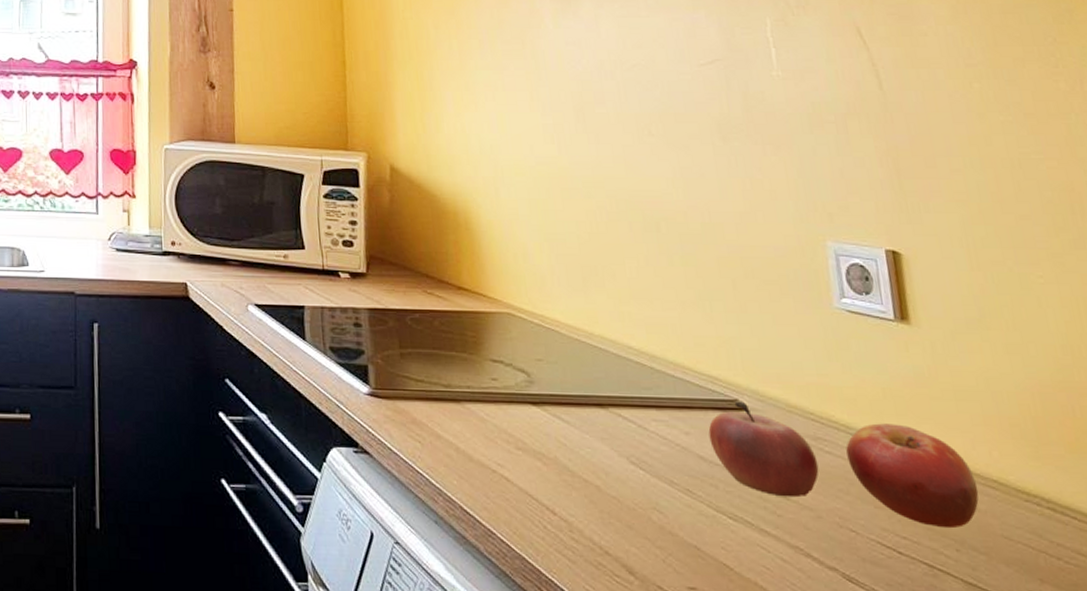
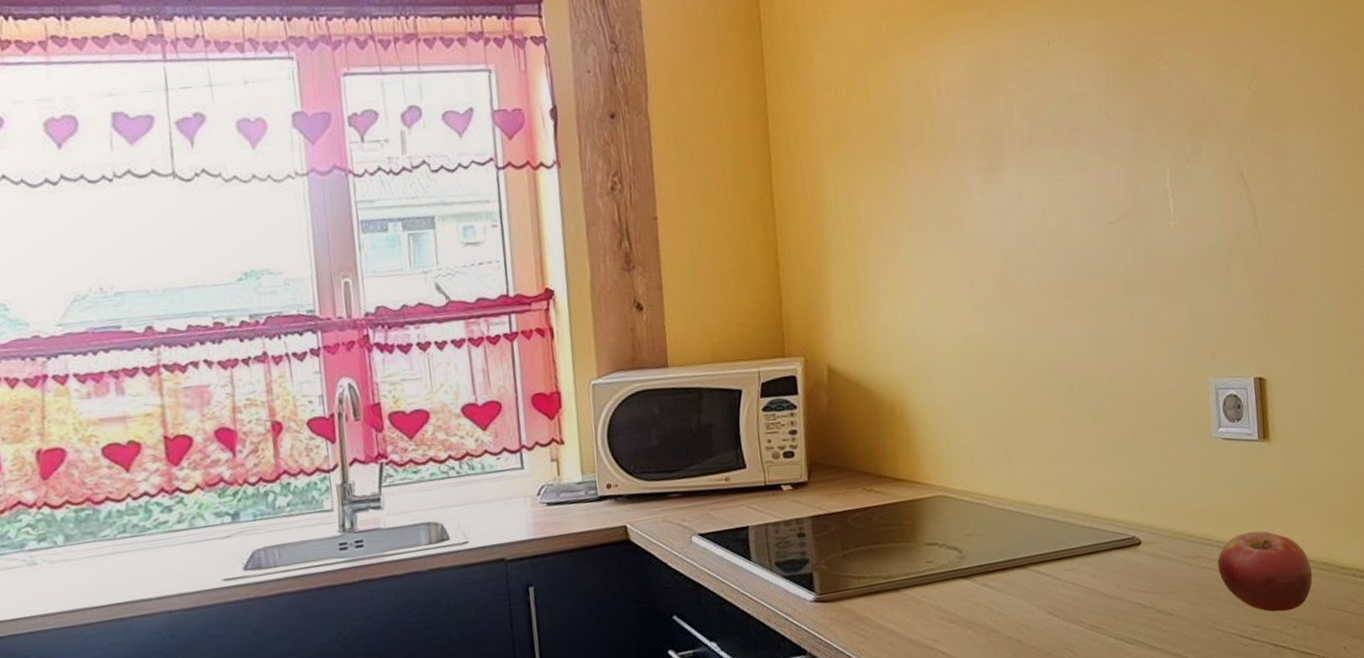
fruit: present [708,401,819,498] -> none [1111,537,1197,615]

